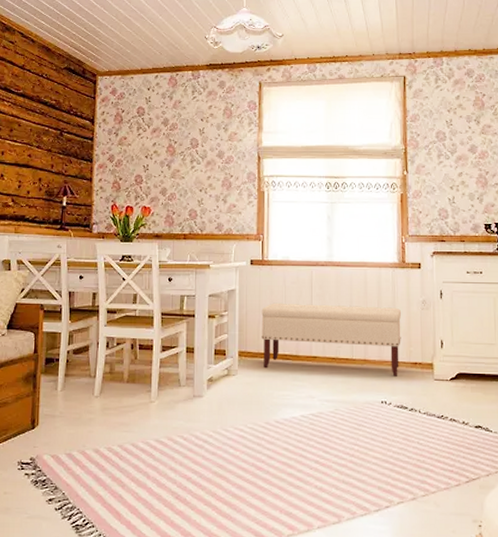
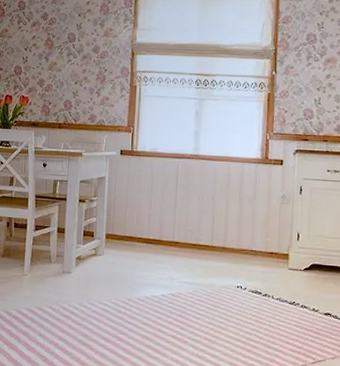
bench: present [261,302,402,376] -> none [127,191,262,264]

